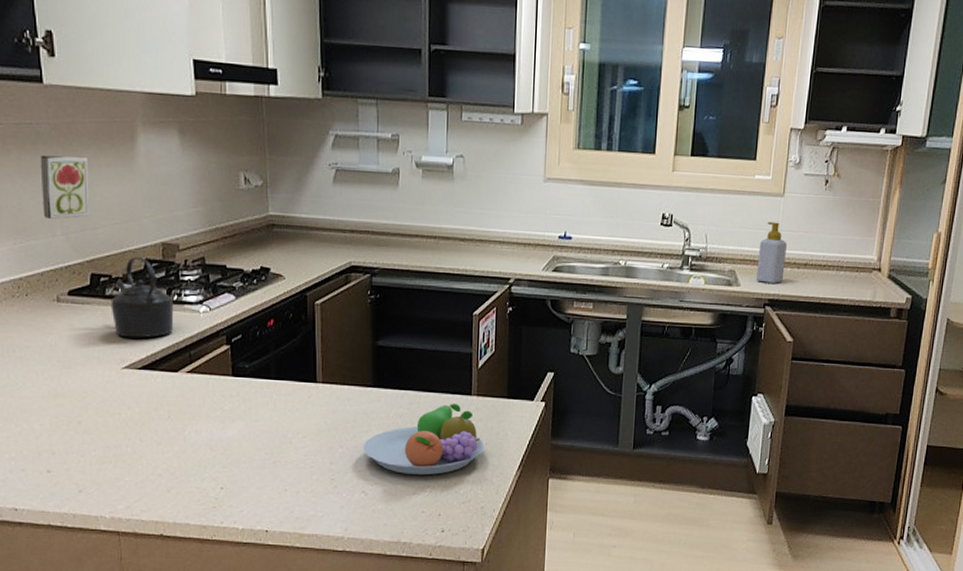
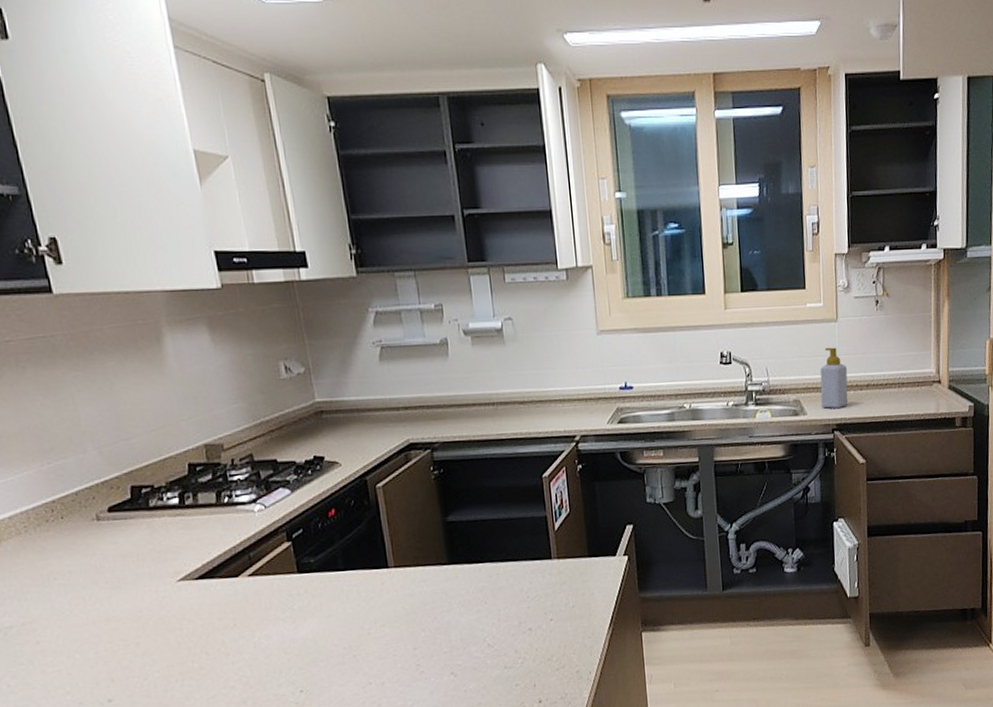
decorative tile: present [40,155,90,219] -> none [59,366,122,435]
kettle: present [111,257,174,338] -> none [156,462,228,549]
fruit bowl: present [363,403,484,476] -> none [445,570,572,649]

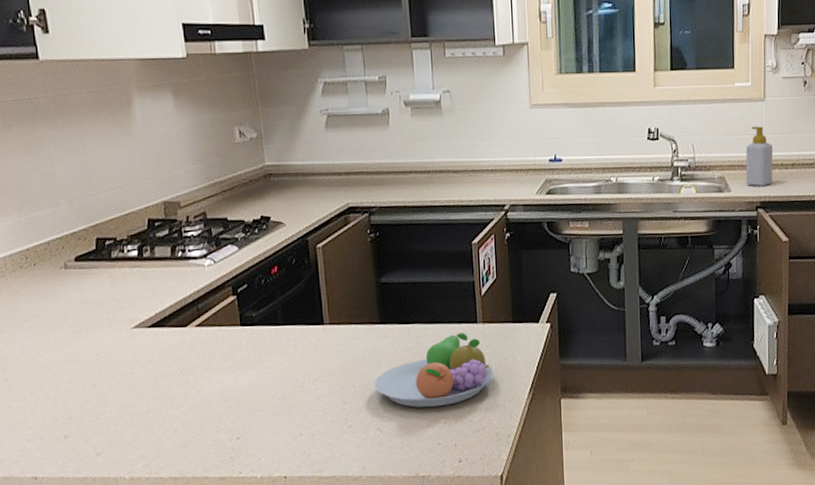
fruit bowl: none [445,570,572,649] -> present [374,333,494,408]

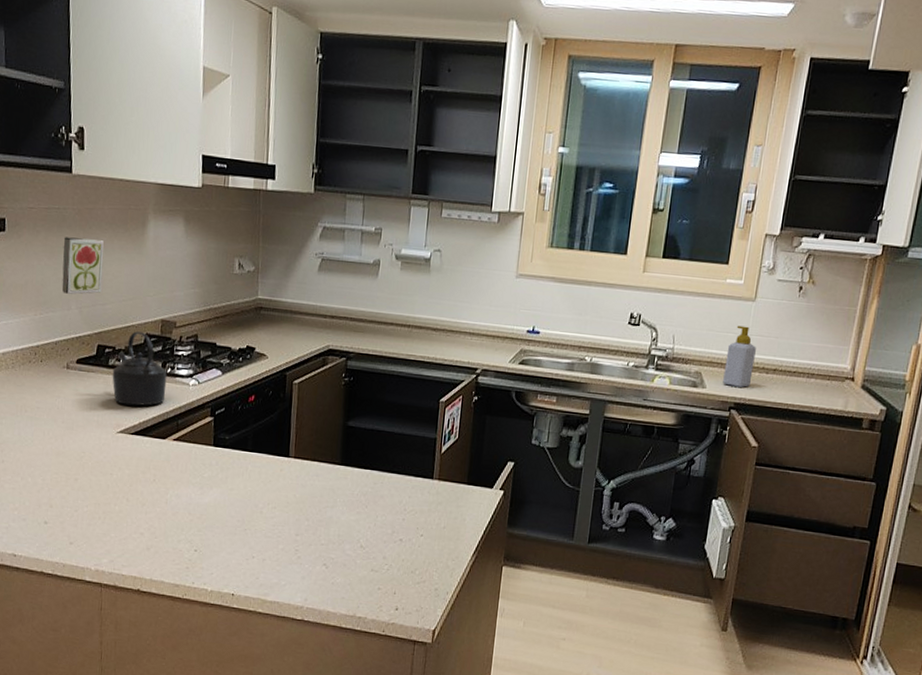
decorative tile: none [40,127,92,189] -> present [62,237,104,295]
kettle: none [117,218,180,298] -> present [112,331,167,406]
fruit bowl: present [374,333,494,408] -> none [327,486,442,554]

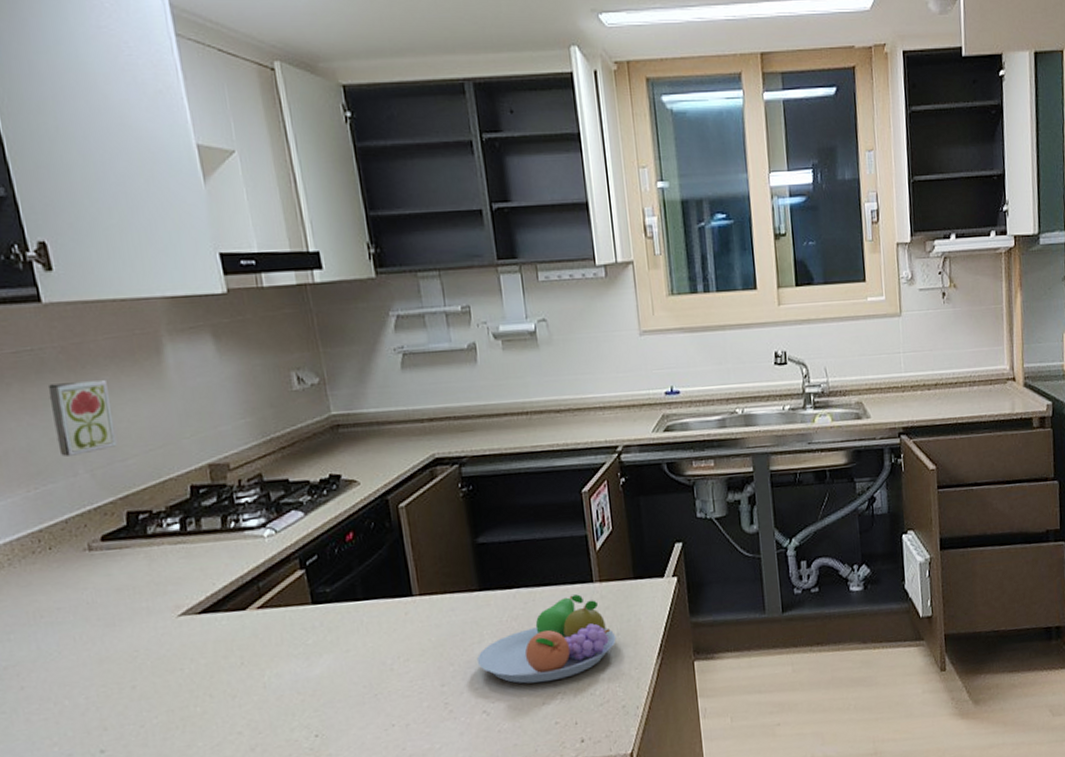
kettle: present [112,331,167,406] -> none [154,484,235,580]
fruit bowl: none [327,486,442,554] -> present [476,594,616,684]
soap bottle: present [723,325,756,387] -> none [883,344,915,411]

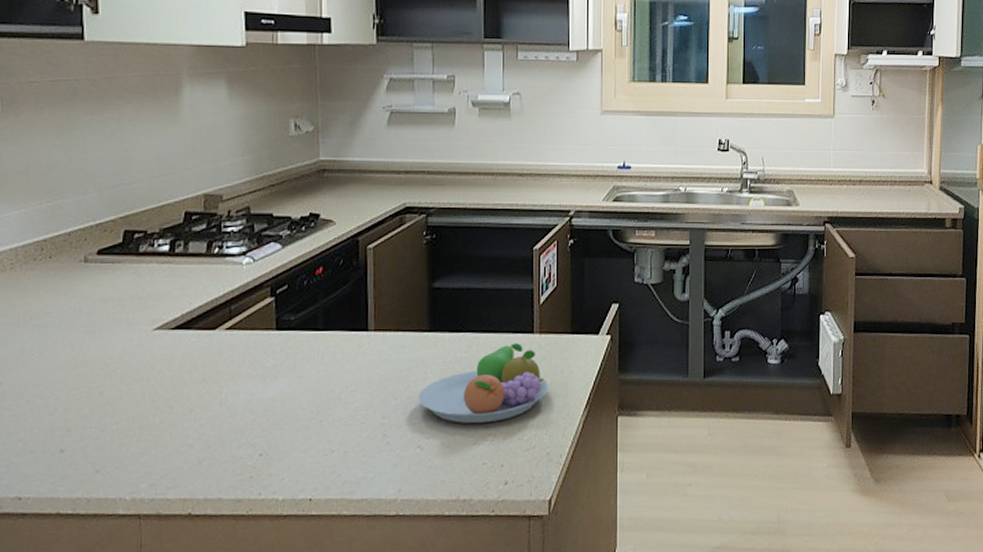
decorative tile: present [47,380,117,457] -> none [75,111,128,176]

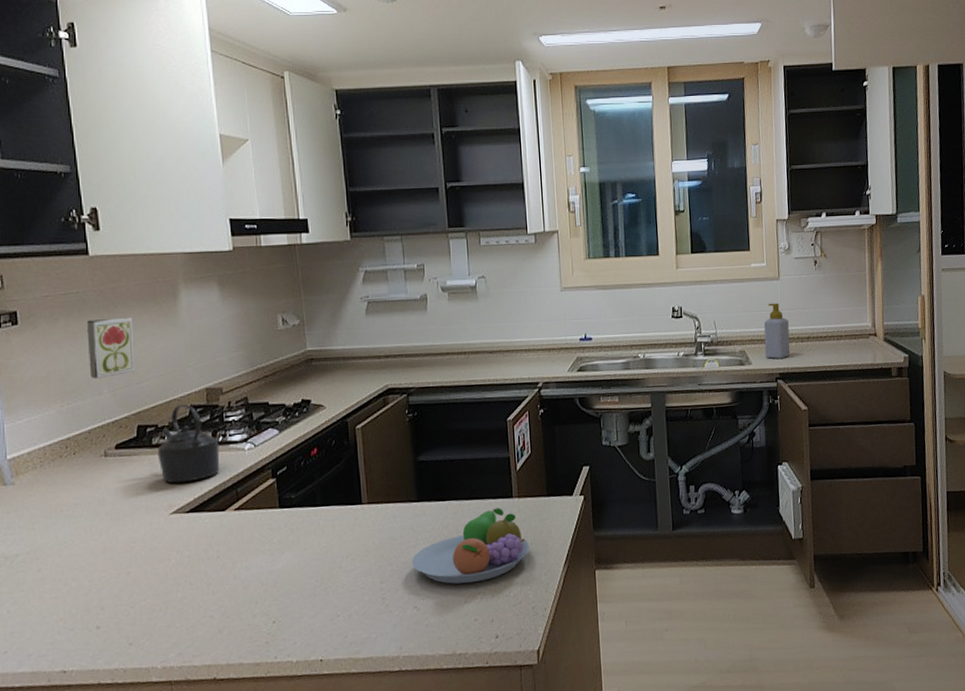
decorative tile: none [75,111,128,176] -> present [86,318,135,379]
kettle: none [144,210,214,296] -> present [157,404,220,483]
soap bottle: none [814,142,841,201] -> present [764,303,791,359]

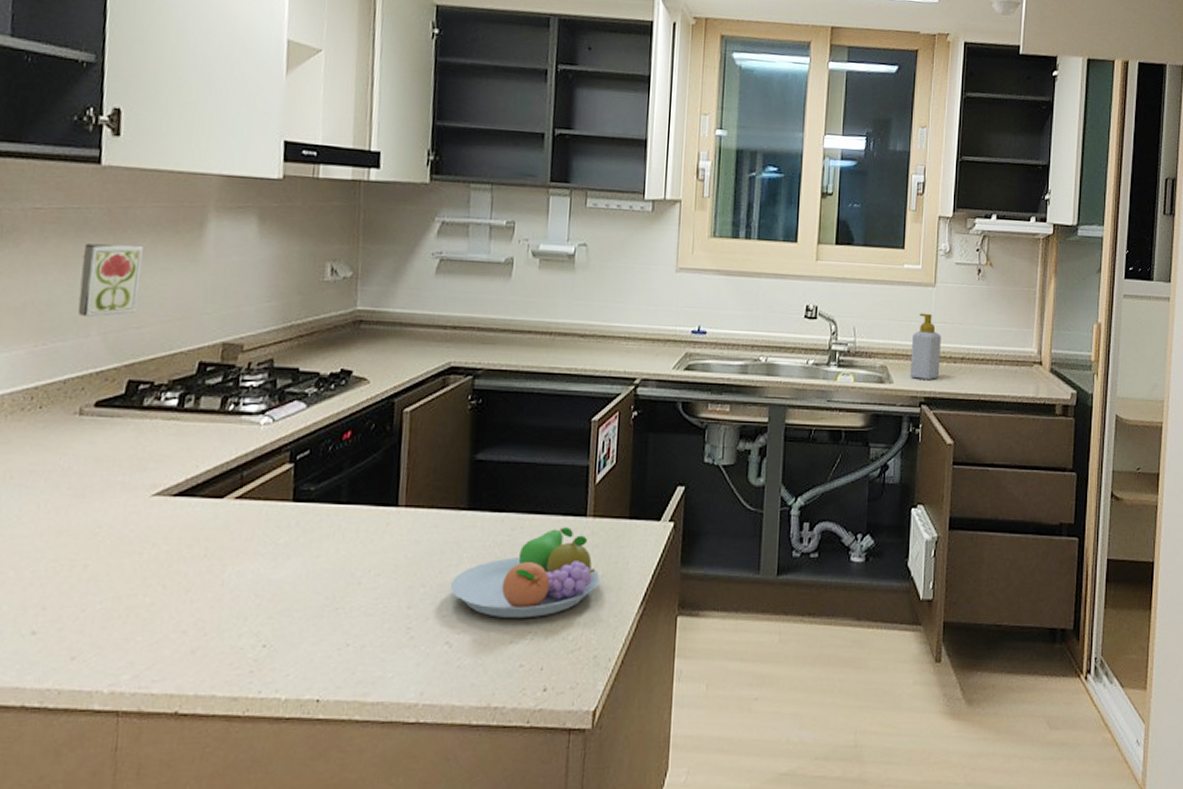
kettle: present [157,404,220,483] -> none [147,360,229,458]

